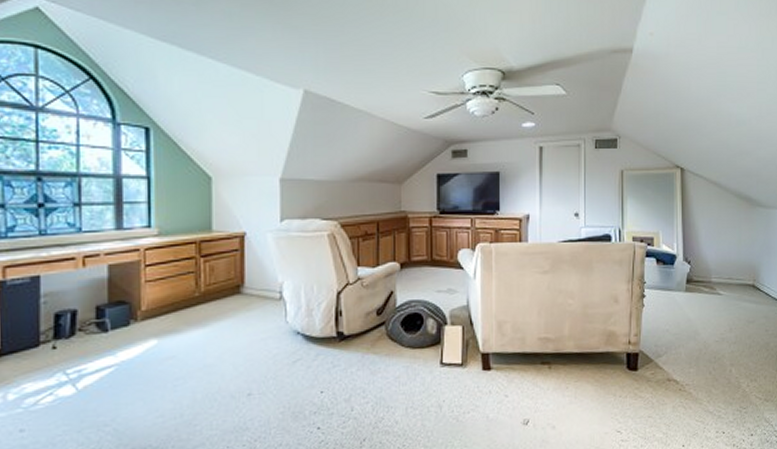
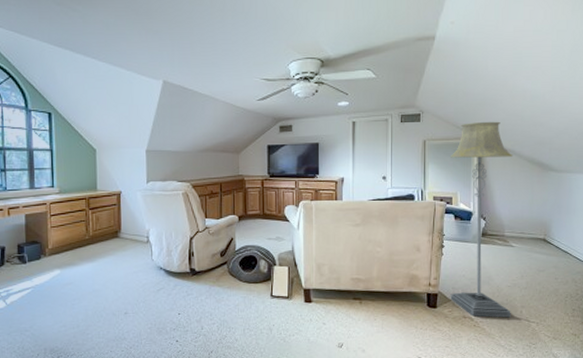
floor lamp: none [650,149,720,379] -> present [449,121,513,318]

